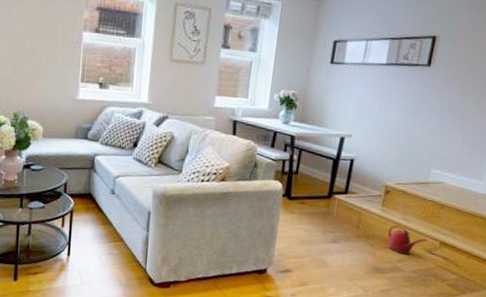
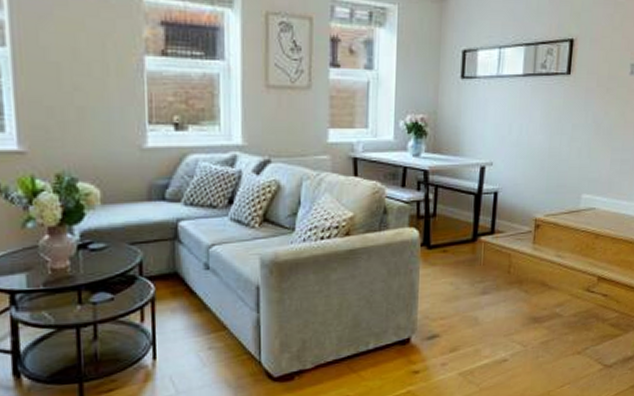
watering can: present [387,225,427,255] -> none [542,263,584,297]

